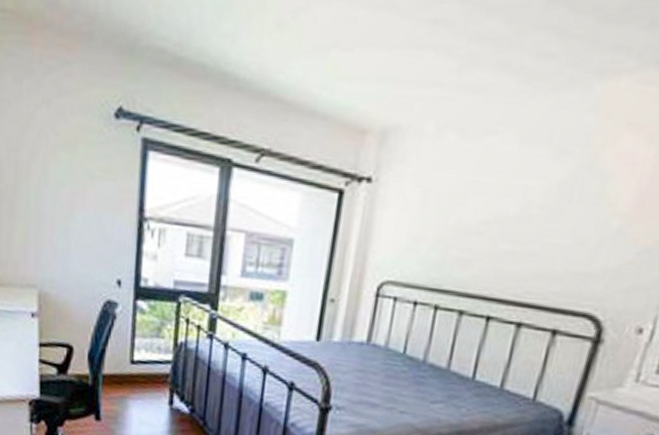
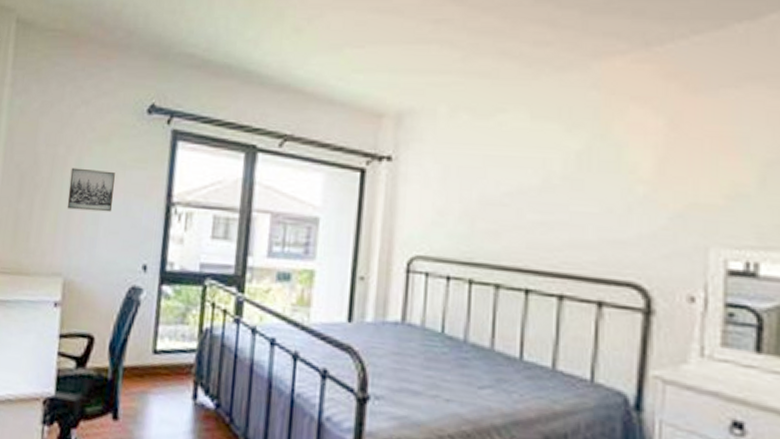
wall art: none [35,175,84,225] -> present [67,167,115,212]

